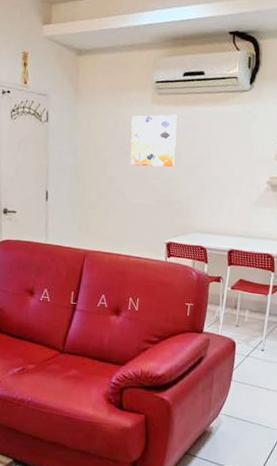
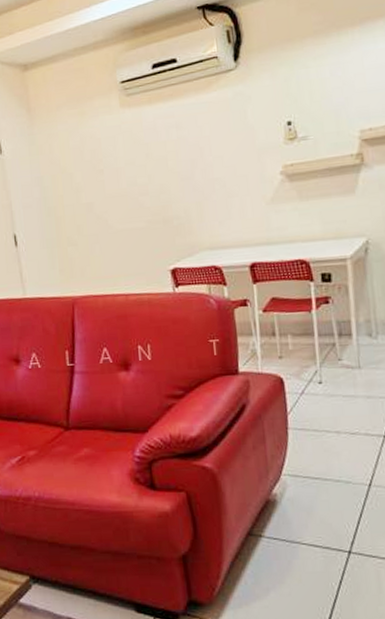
wall art: present [130,114,177,167] -> none [100,115,162,185]

